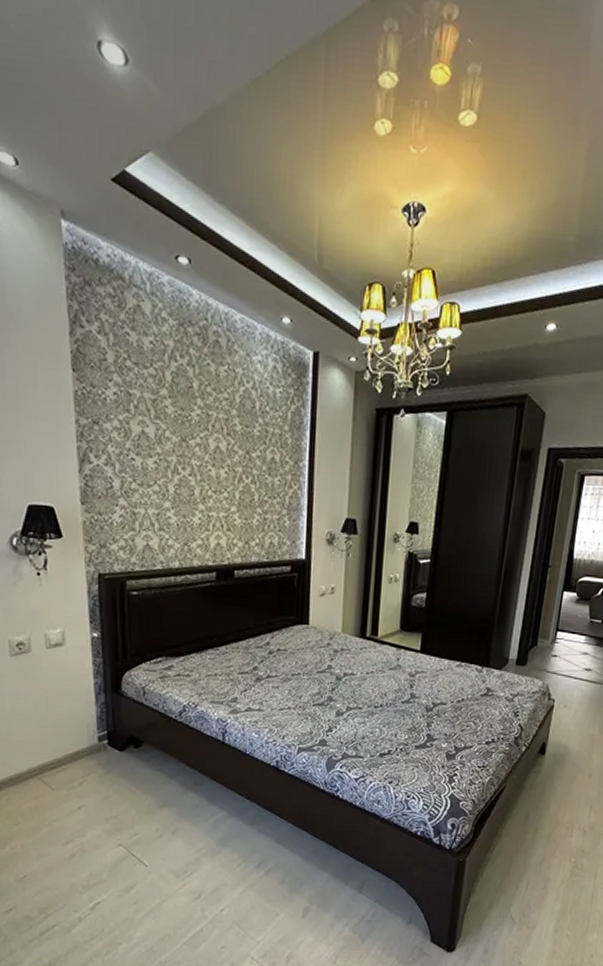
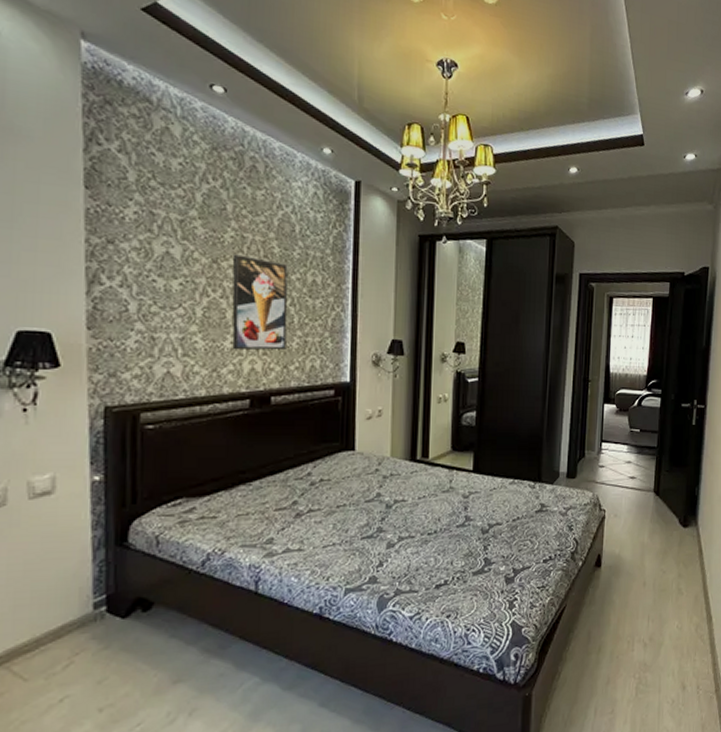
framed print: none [199,432,249,527] -> present [232,254,288,351]

